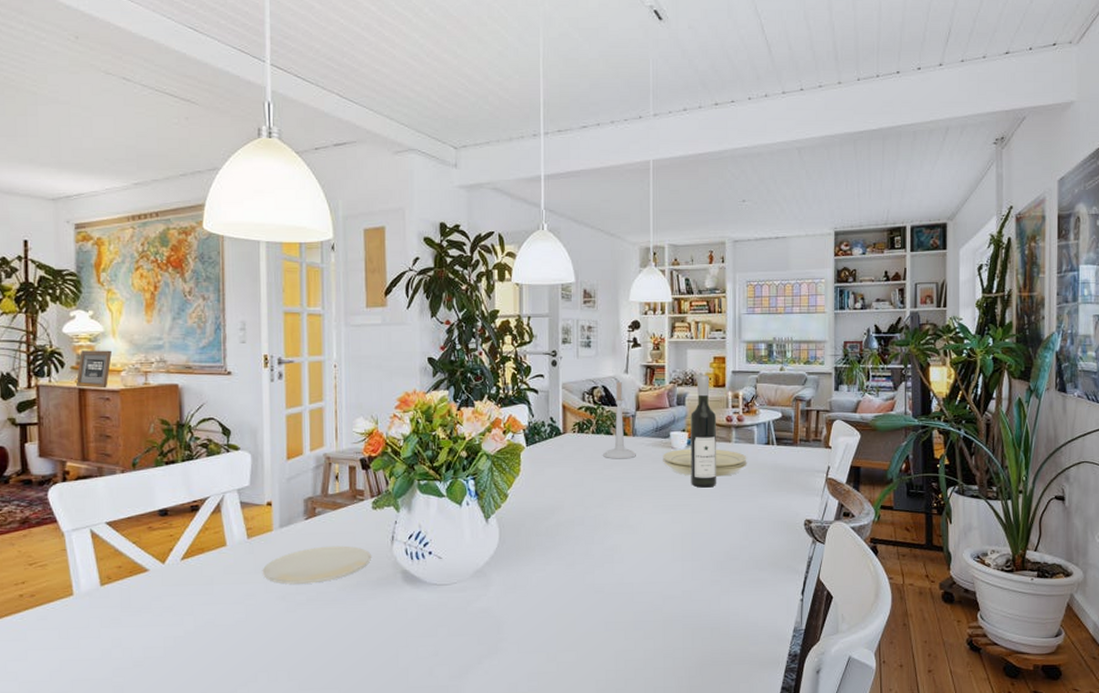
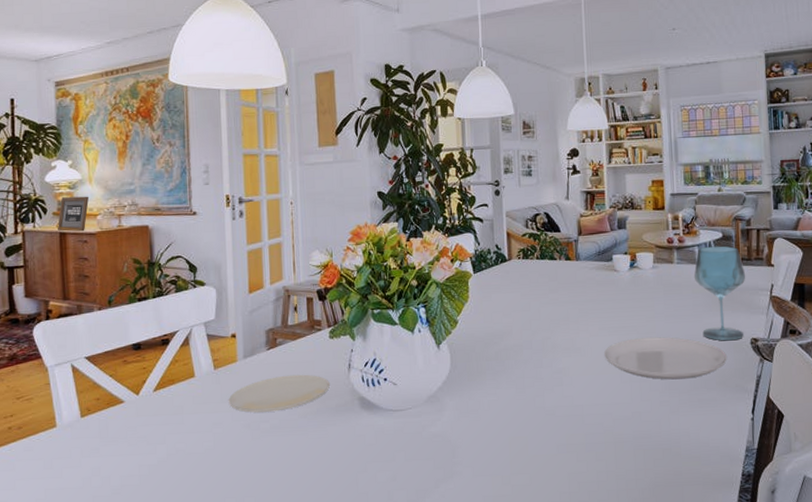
candlestick: present [603,381,636,459] -> none [548,207,580,284]
plate: none [657,516,781,559] -> present [604,337,728,380]
plate: present [663,449,747,477] -> none [606,270,690,298]
bottle: present [690,375,717,488] -> none [632,198,660,309]
wine glass: none [751,426,803,522] -> present [693,246,746,341]

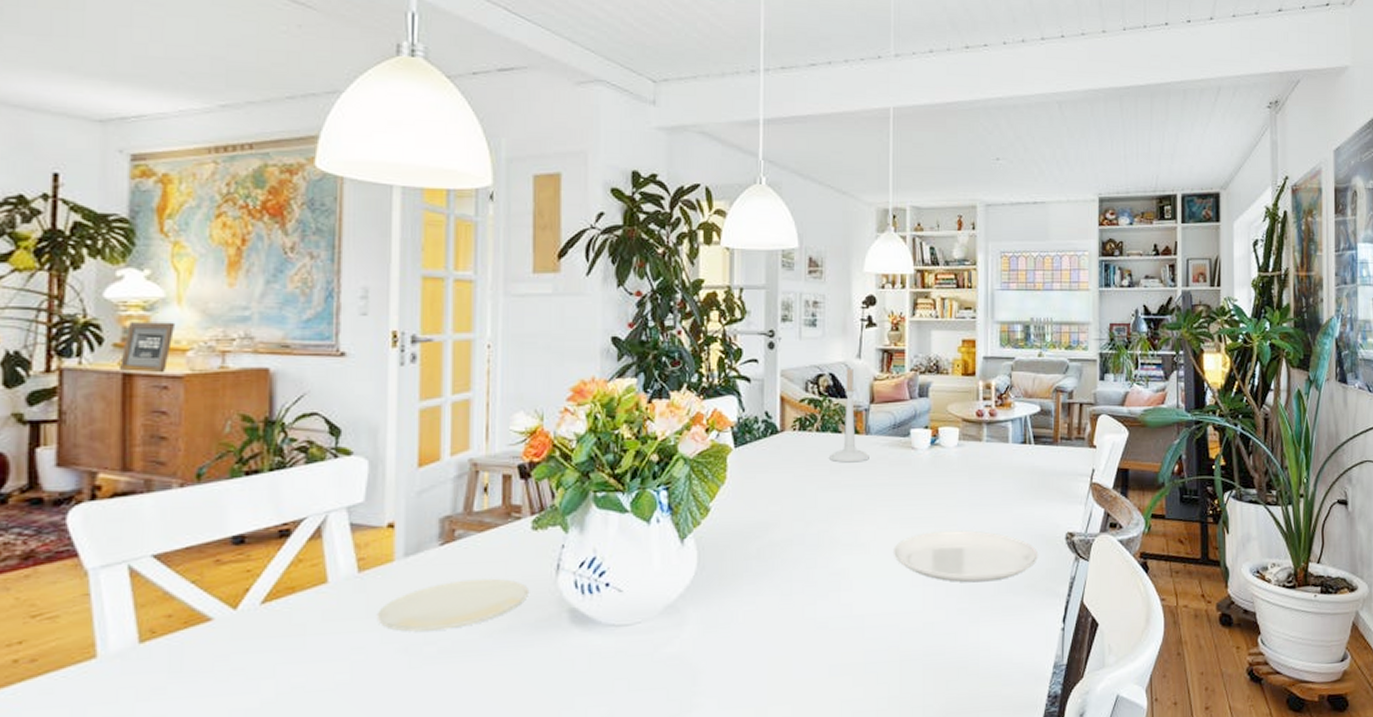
candlestick: none [548,207,580,284] -> present [829,367,869,463]
wine glass: present [693,246,746,341] -> none [1005,421,1065,536]

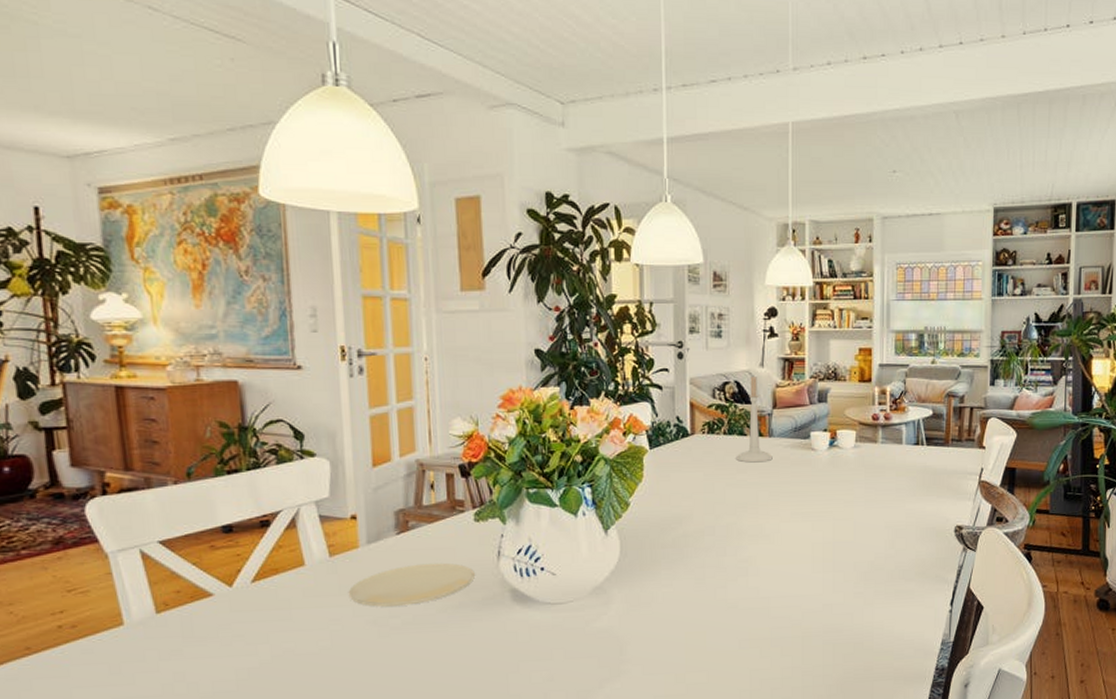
picture frame: present [120,322,176,373] -> none [111,340,155,386]
plate: present [894,530,1039,583] -> none [796,523,929,570]

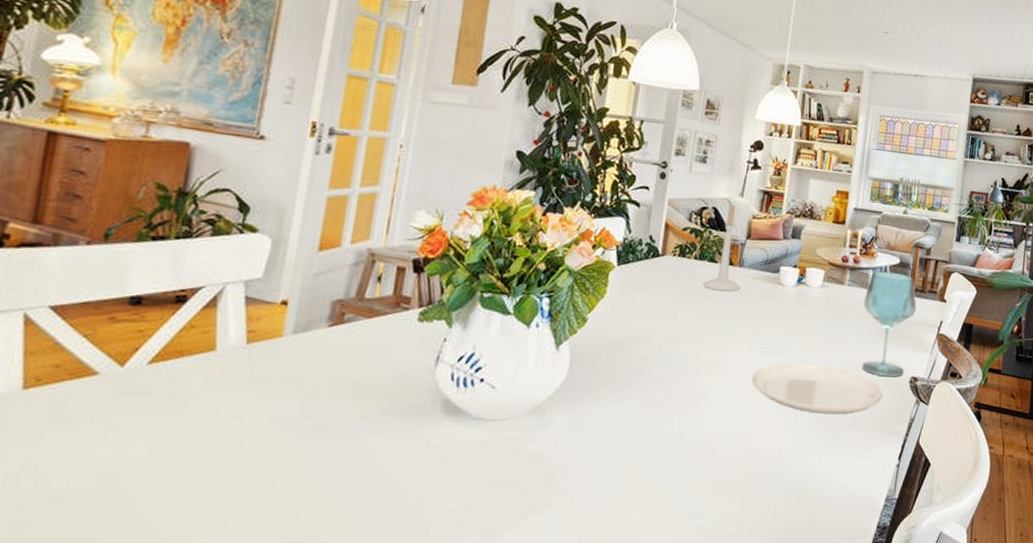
plate: present [348,562,475,607] -> none [257,361,407,407]
plate: none [796,523,929,570] -> present [752,363,884,415]
wine glass: none [898,424,955,529] -> present [862,271,917,377]

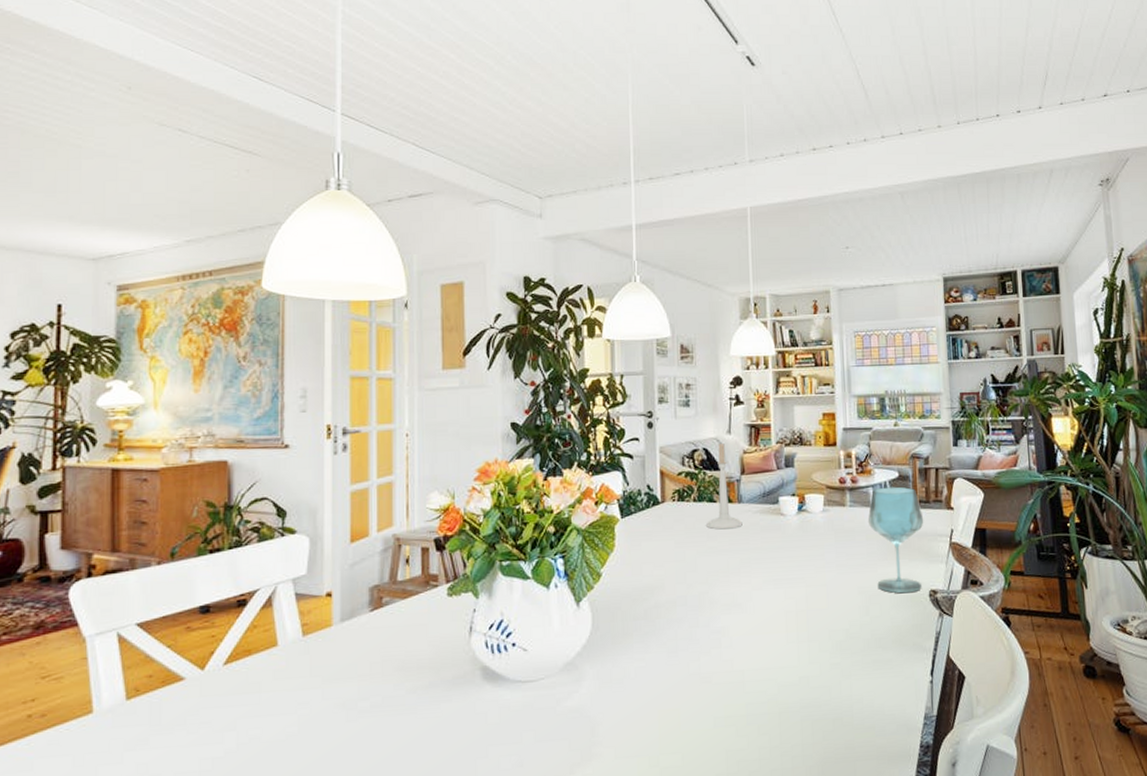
plate: present [752,363,884,415] -> none [769,589,905,639]

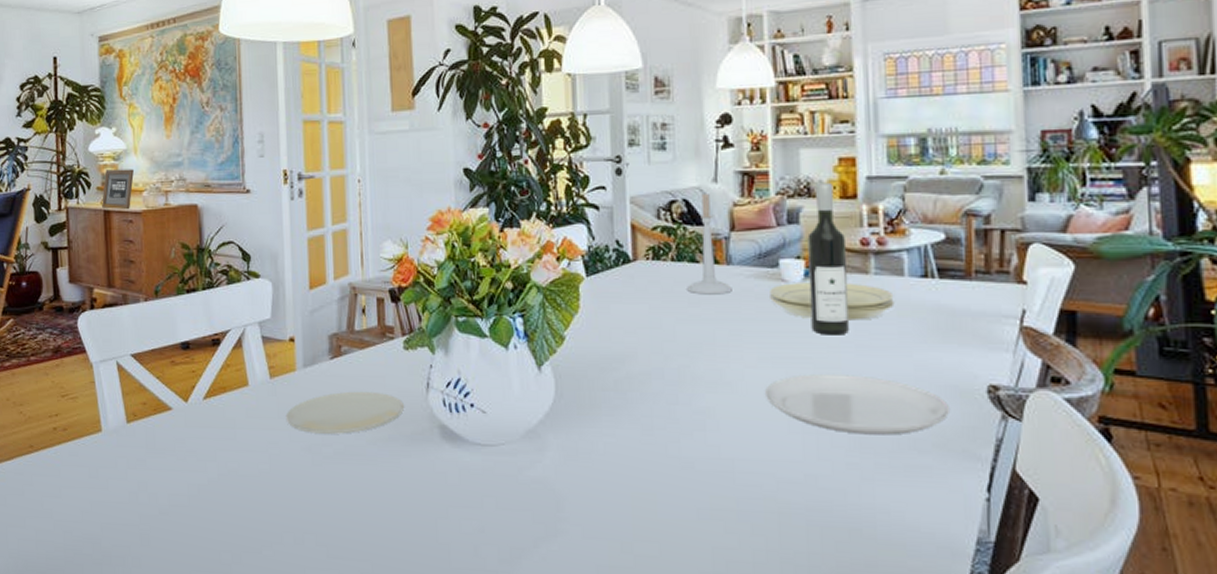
picture frame: none [110,424,153,468] -> present [102,169,135,210]
plate: none [319,640,446,689] -> present [285,391,404,434]
plate: none [769,589,905,639] -> present [765,374,951,436]
plate: none [772,514,864,545] -> present [770,282,895,320]
bottle: none [800,433,831,558] -> present [807,182,849,335]
wine glass: present [867,486,924,594] -> none [899,251,982,387]

